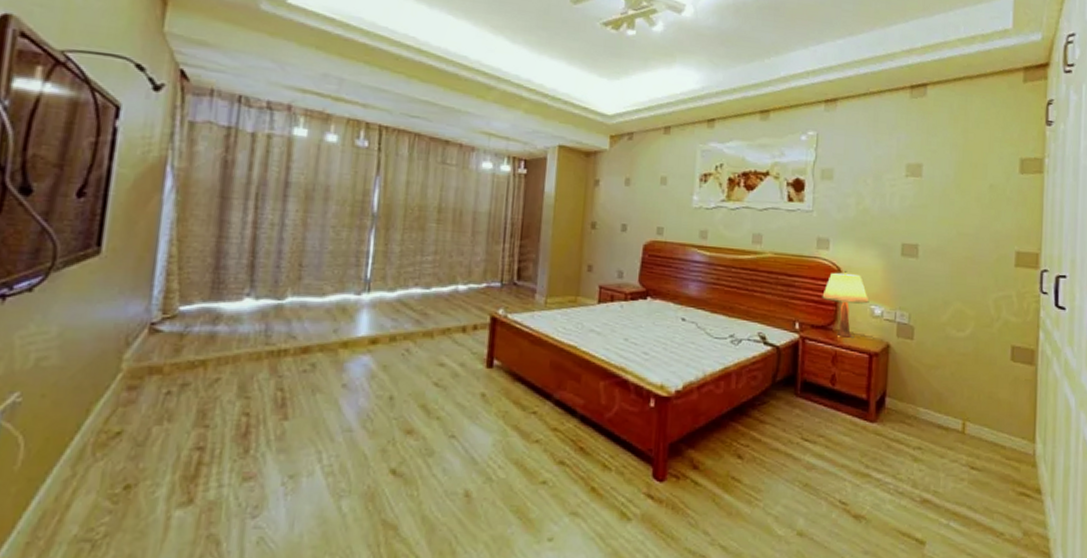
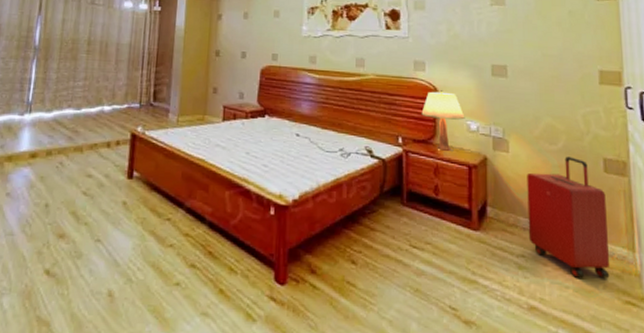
suitcase: none [927,344,1010,471] -> present [527,156,610,279]

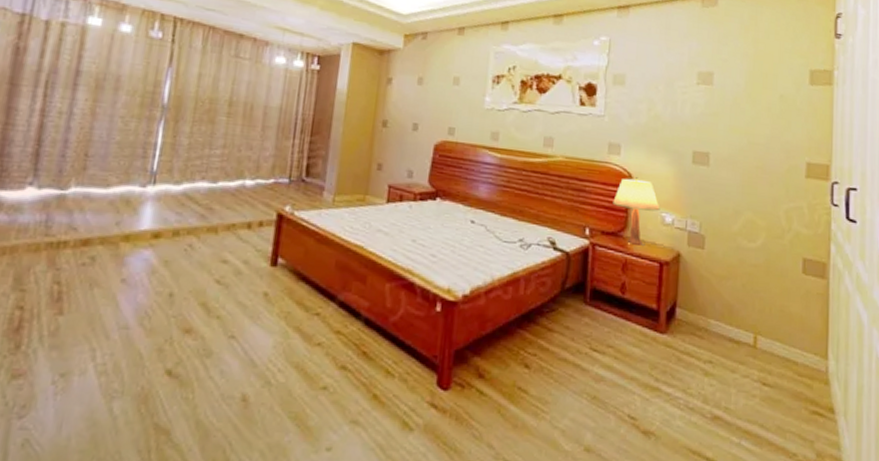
suitcase: present [527,156,610,279] -> none [718,255,802,388]

